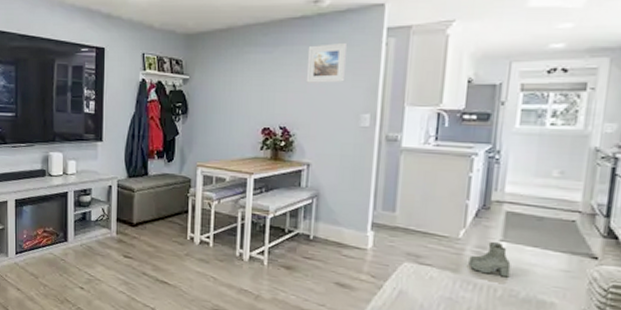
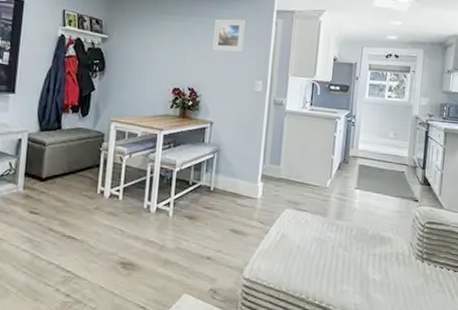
boots: present [468,242,511,278] -> none [333,190,363,219]

